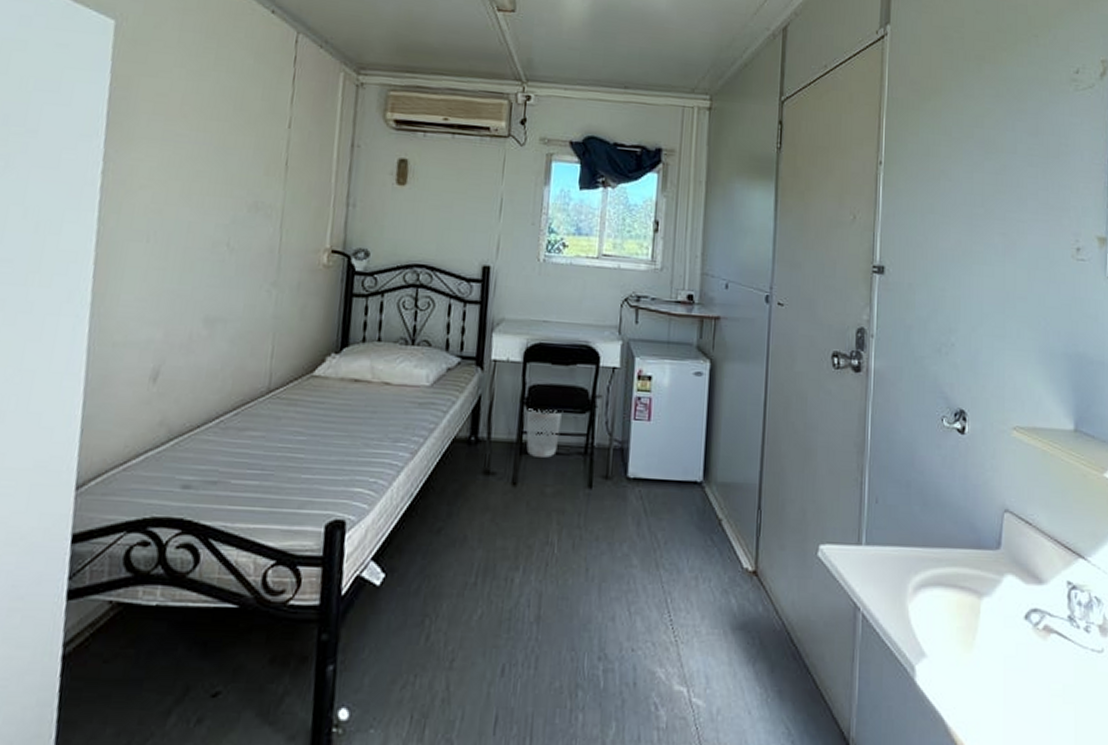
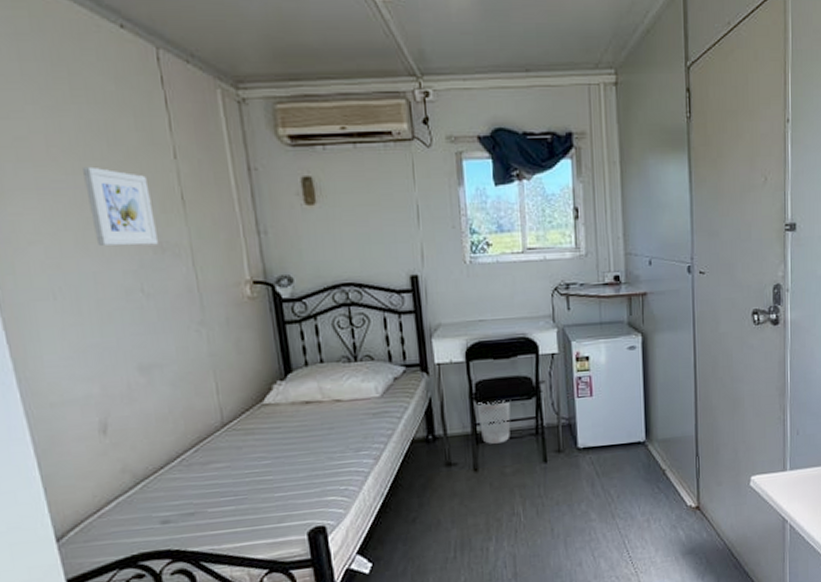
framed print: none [200,125,259,204] -> present [83,166,158,246]

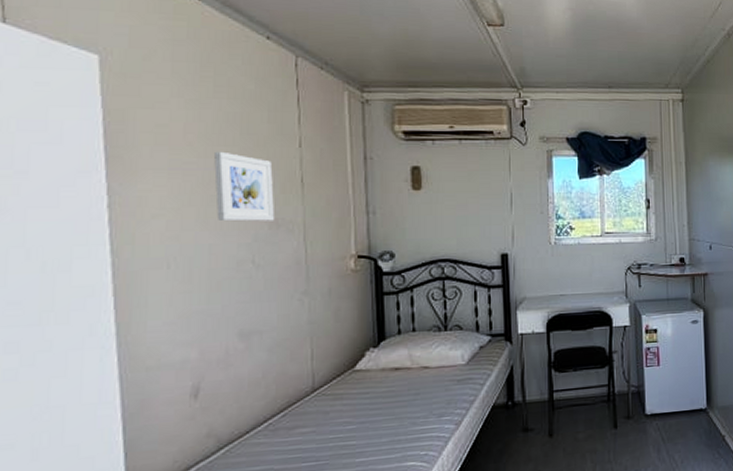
wastebasket: present [477,400,511,444] -> none [554,368,585,410]

